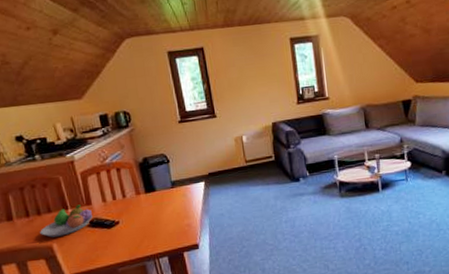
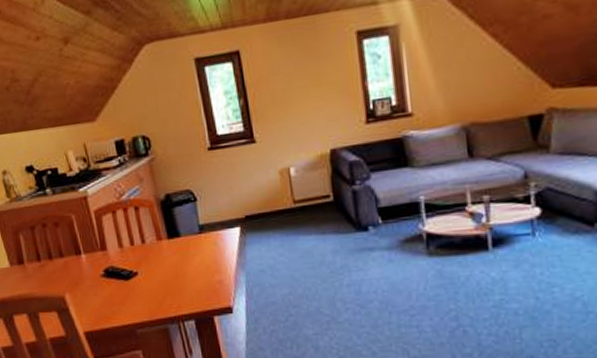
fruit bowl: present [40,204,93,238] -> none [51,249,108,287]

